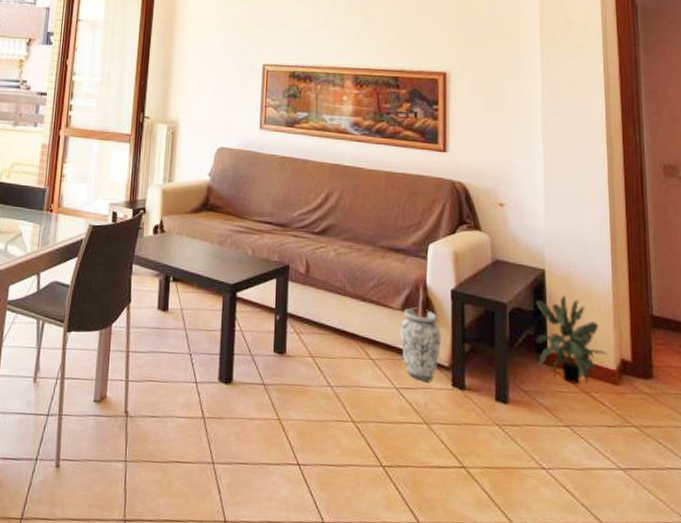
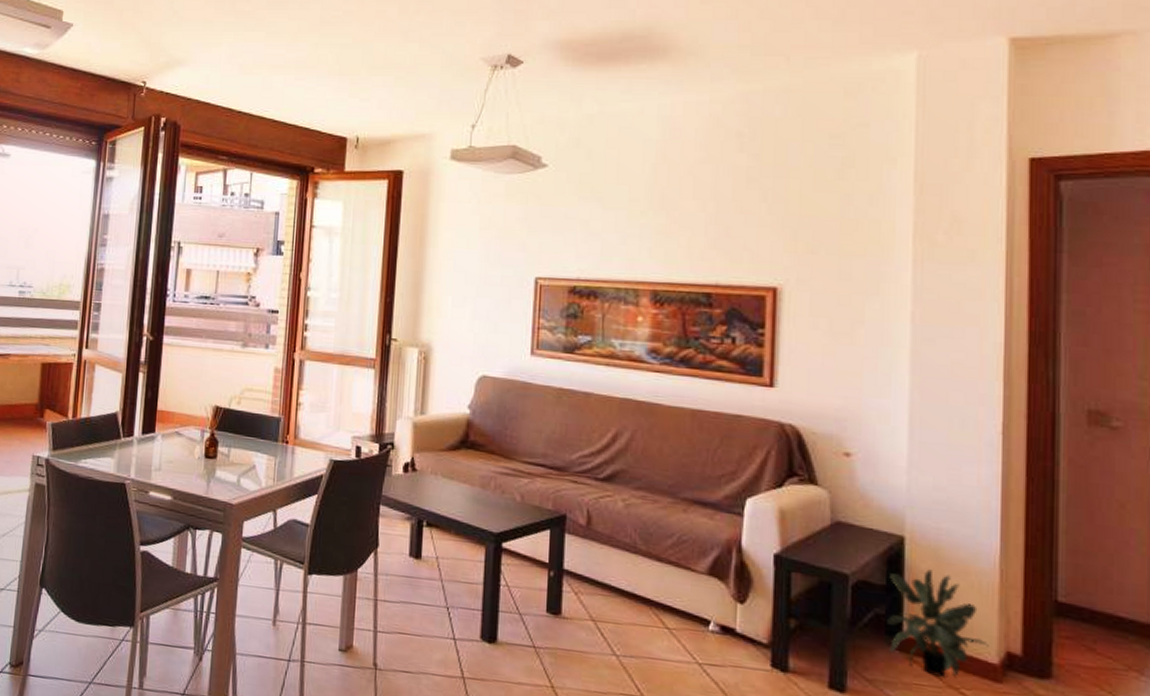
vase: present [400,307,442,381] -> none [705,572,760,659]

